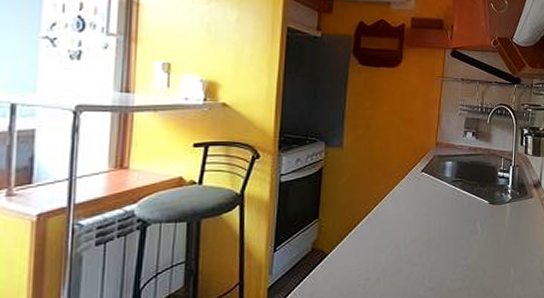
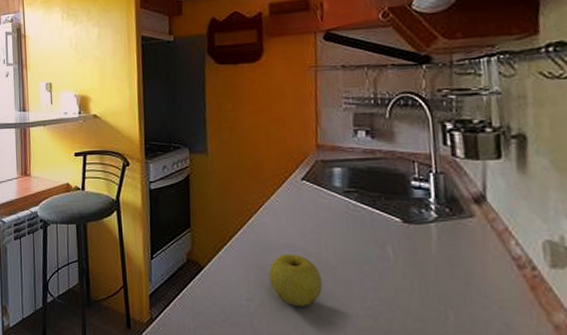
apple: none [386,235,428,279] -> present [269,253,323,306]

